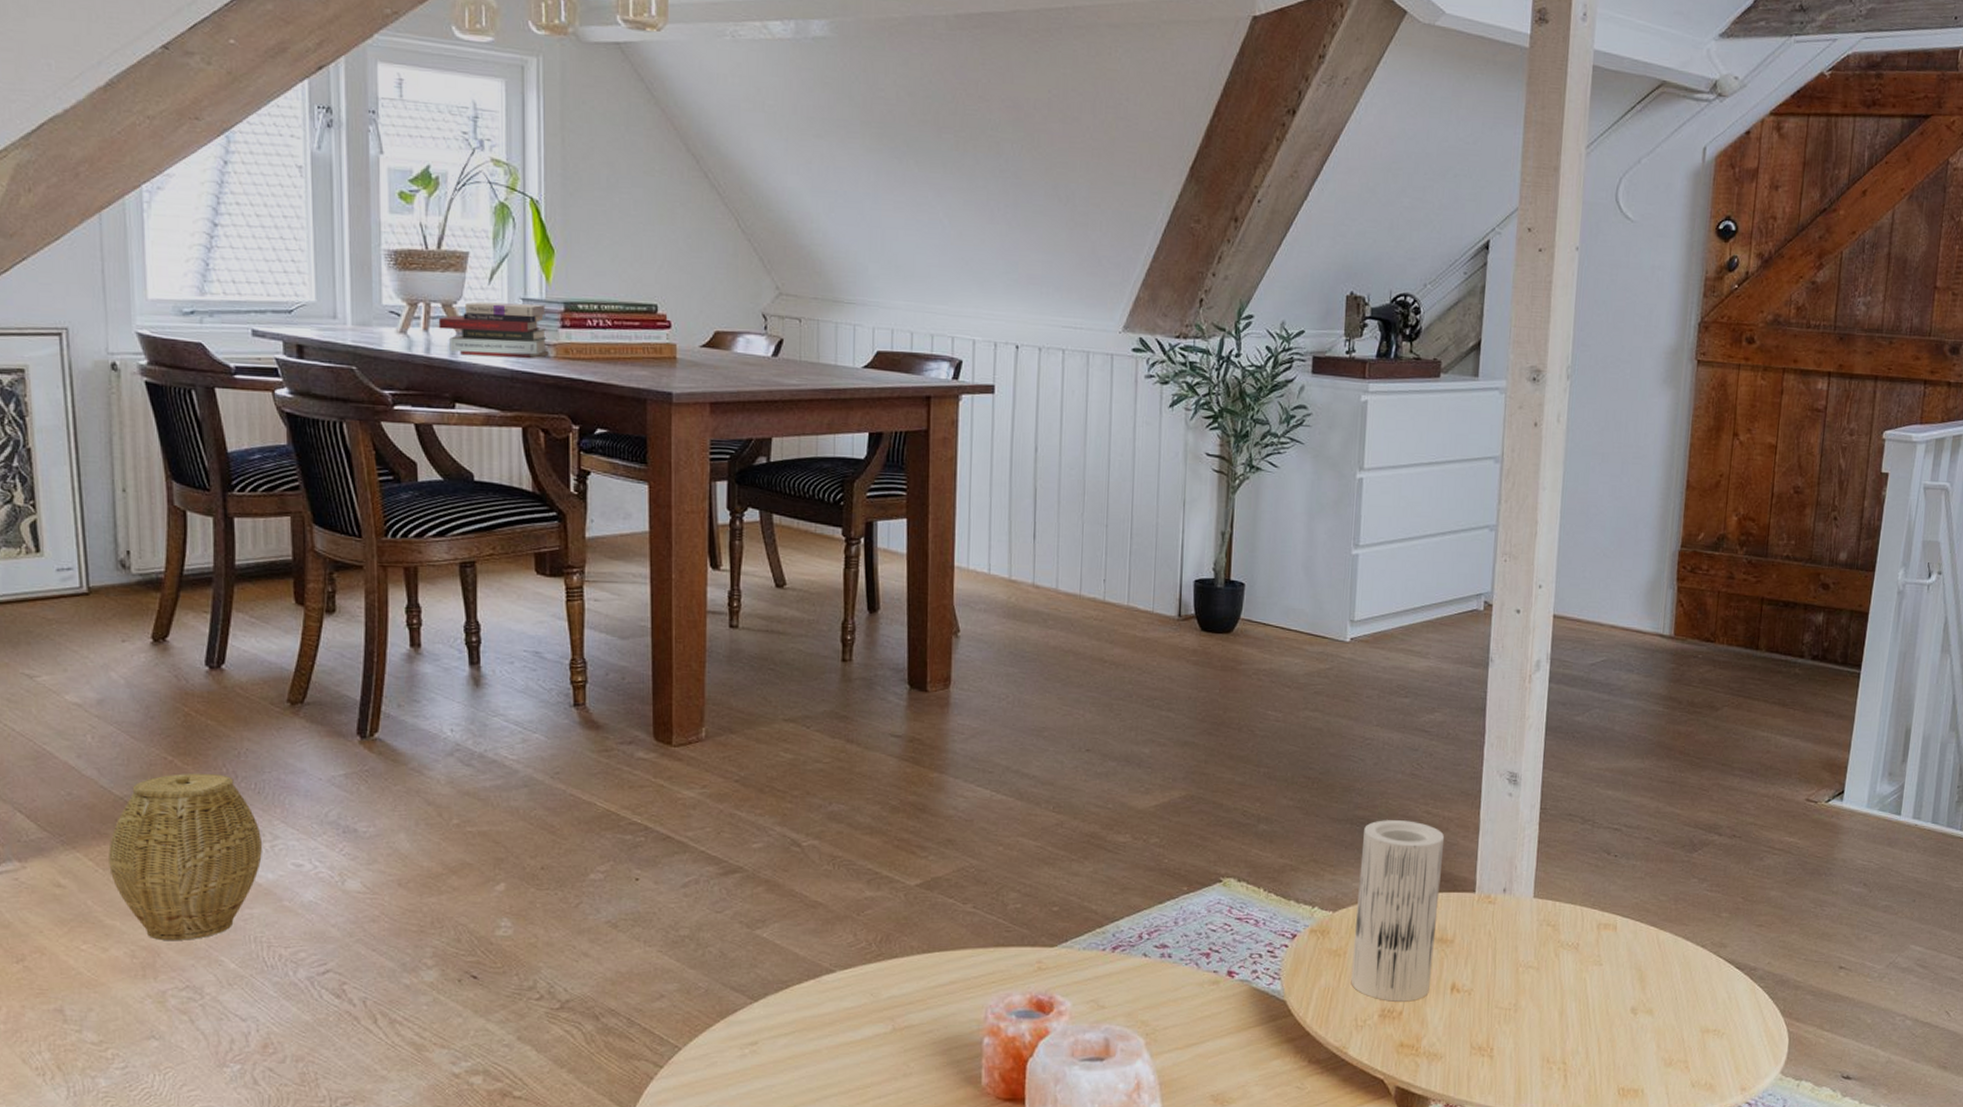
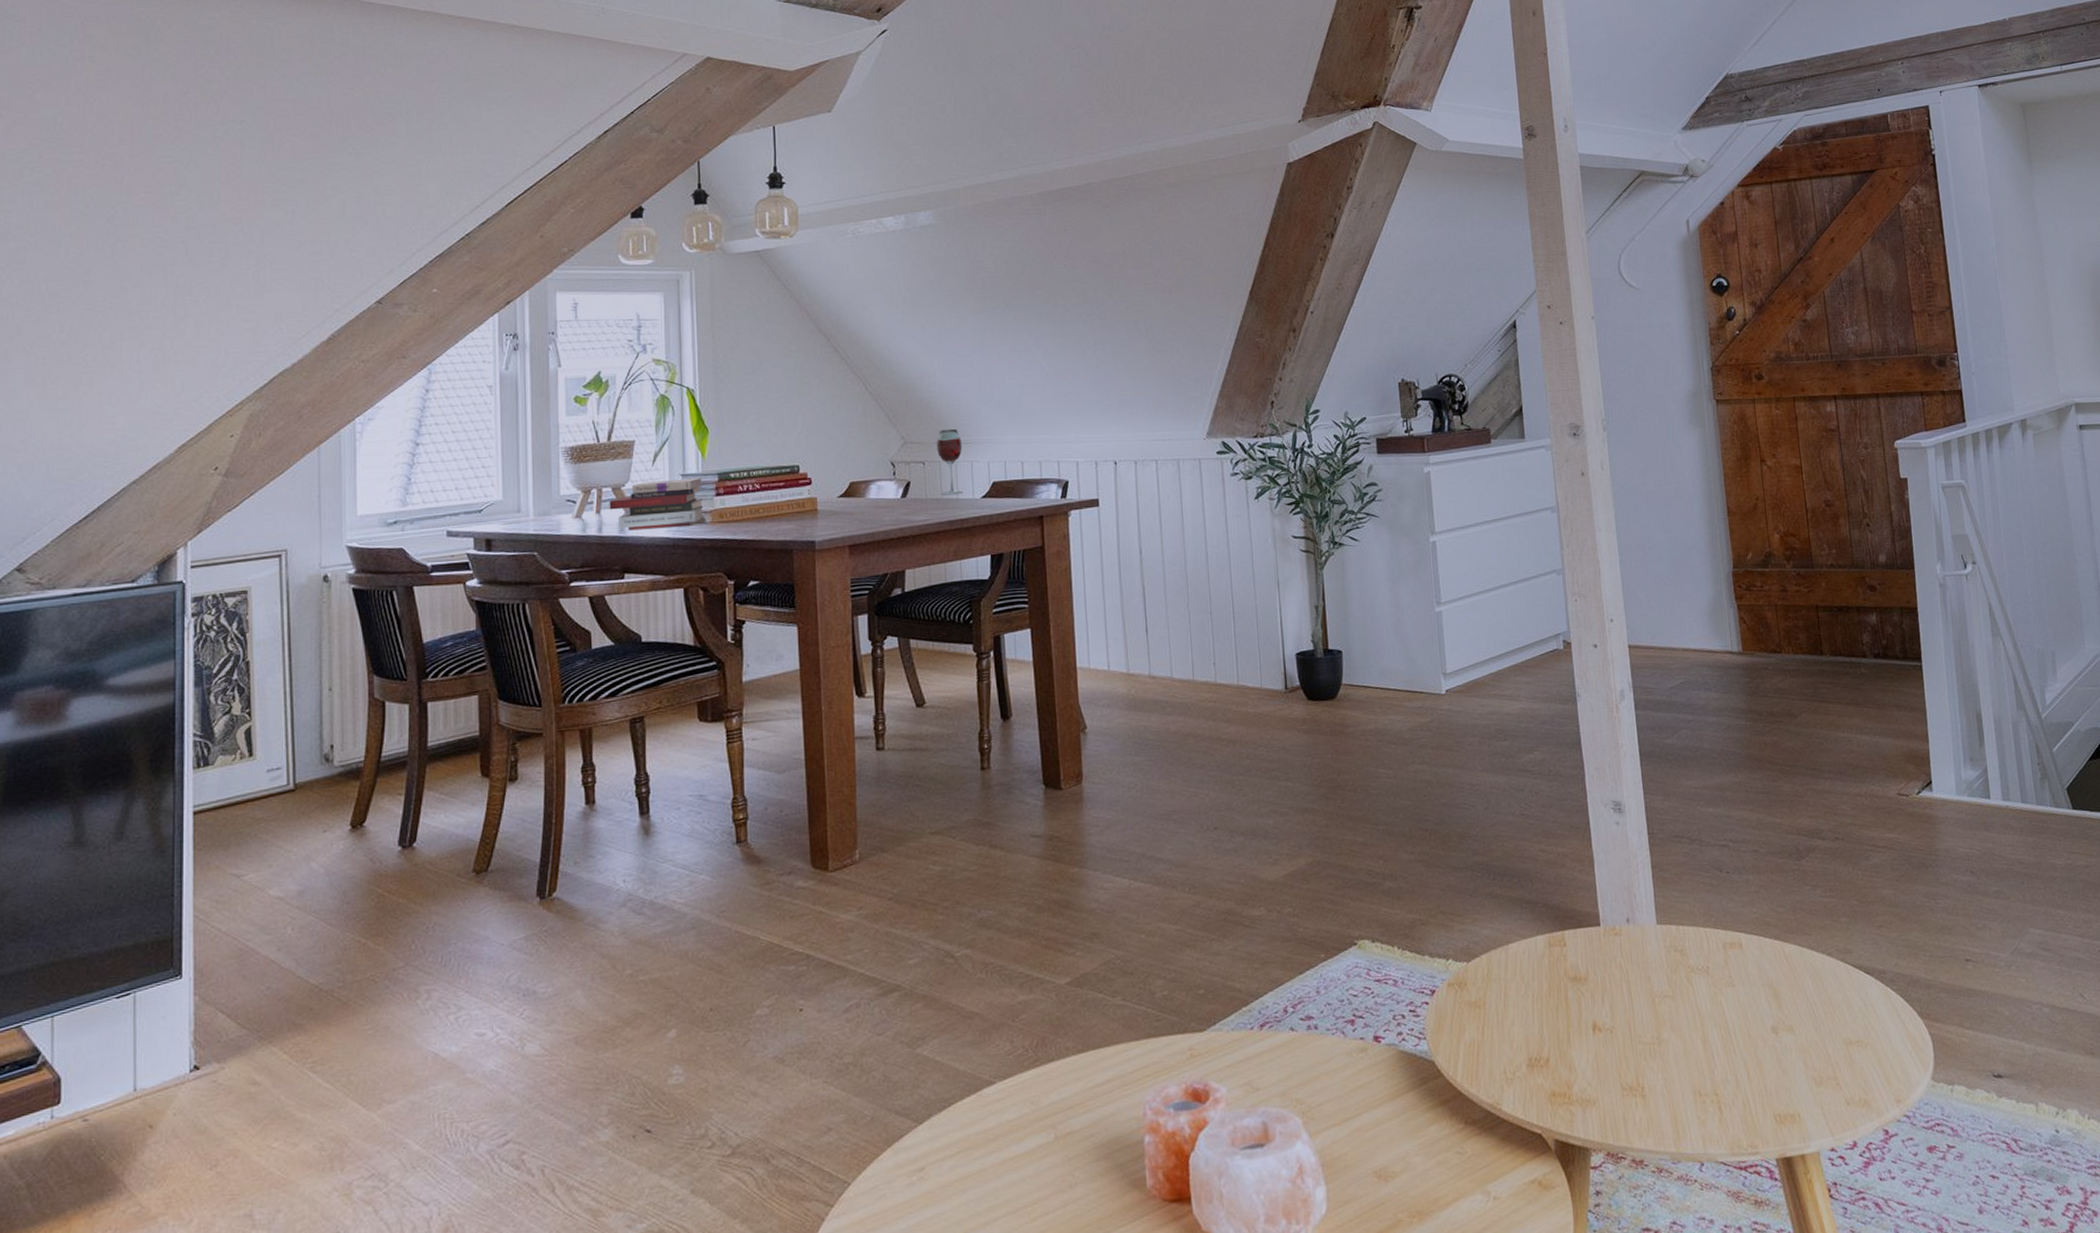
woven basket: present [108,774,262,940] -> none [303,951,447,1129]
wineglass: none [815,285,846,361] -> present [936,429,964,496]
candle: present [1351,820,1445,1002] -> none [1485,861,1572,1050]

